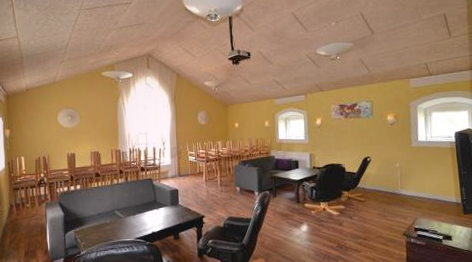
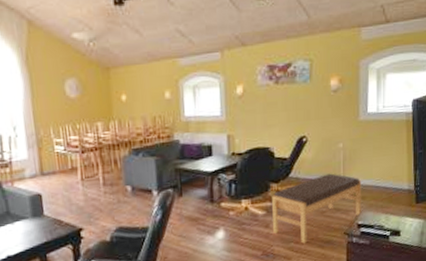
bench: none [344,186,418,240] -> present [272,173,362,244]

